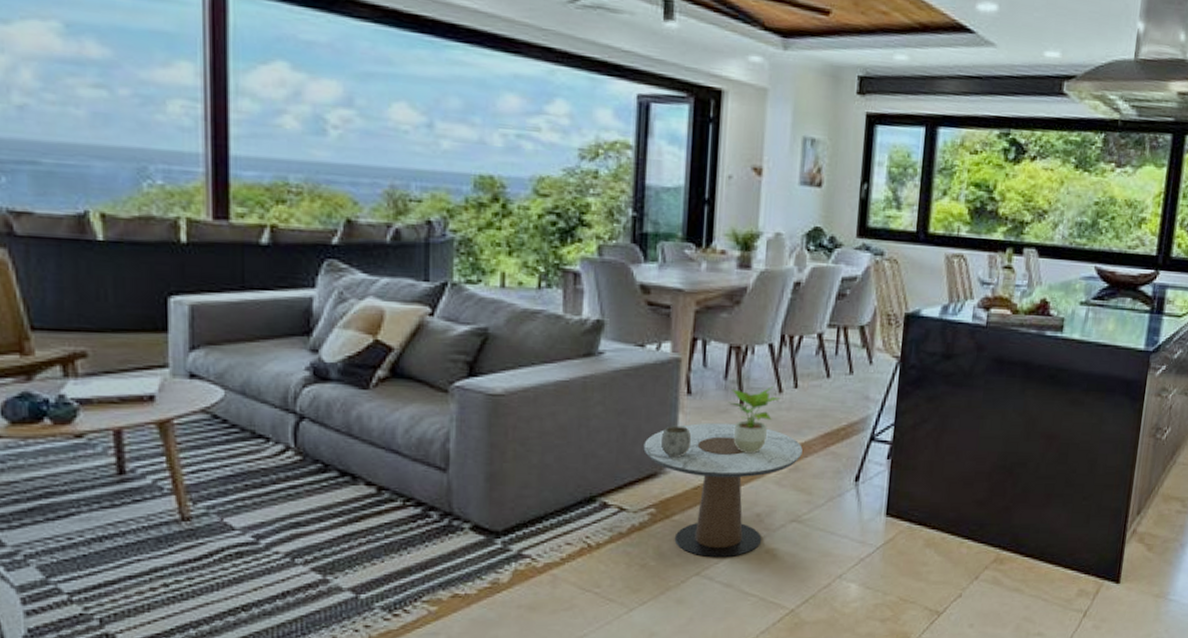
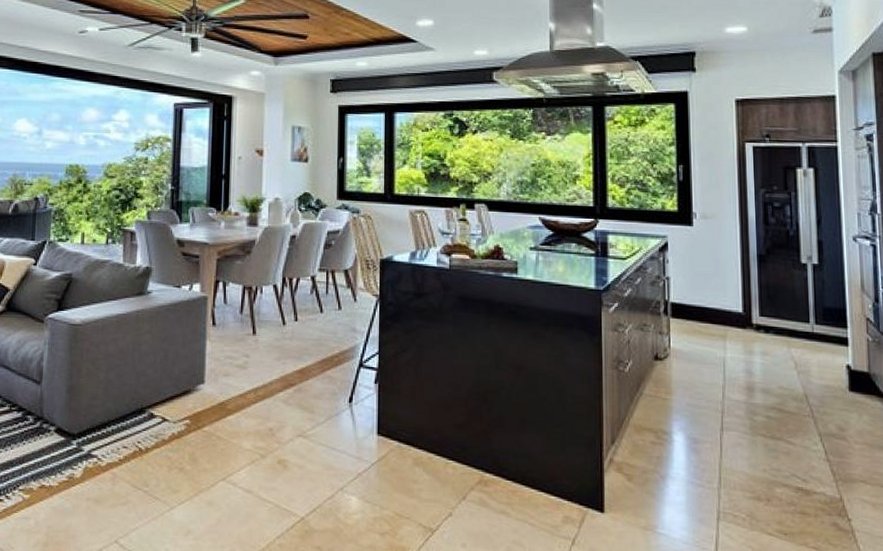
side table: present [643,422,803,558] -> none [180,349,304,466]
mug: present [660,425,692,457] -> none [193,351,217,377]
potted plant: present [728,386,781,453] -> none [244,320,284,375]

